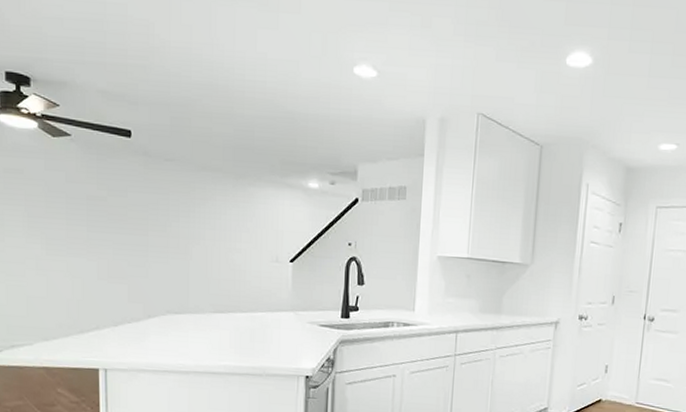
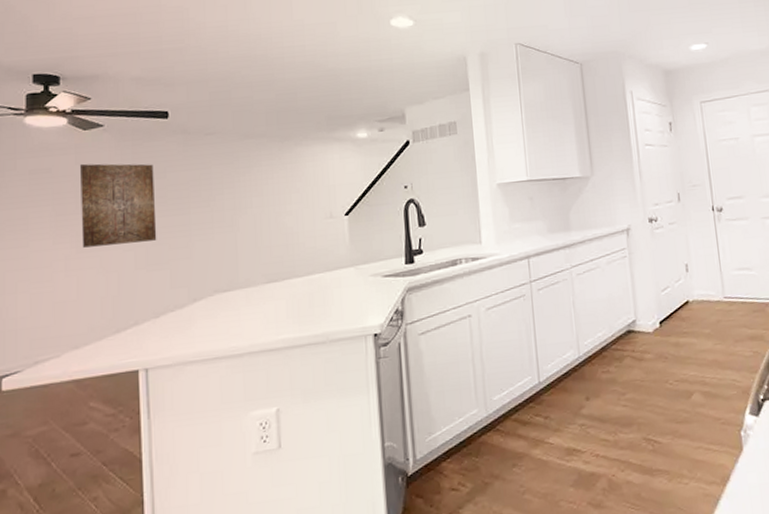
wall art: none [50,170,118,255] -> present [80,163,157,248]

